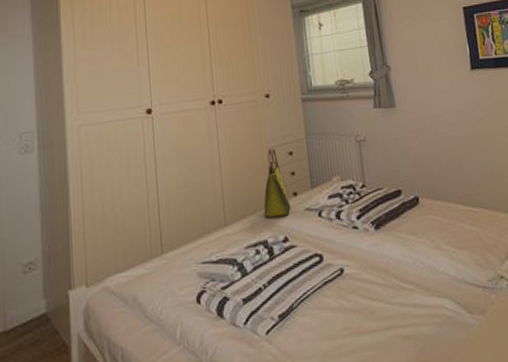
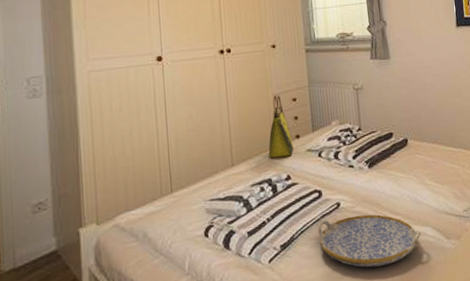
serving tray: none [319,282,438,344] -> present [318,214,421,268]

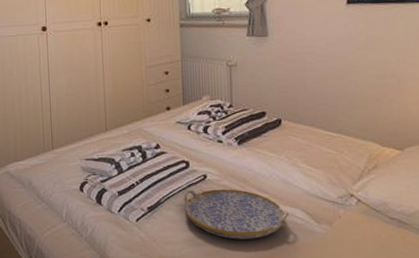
tote bag: present [268,95,293,158] -> none [140,67,164,127]

